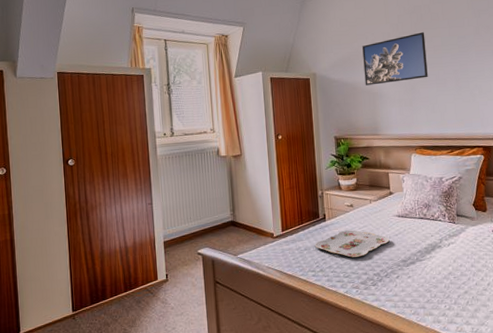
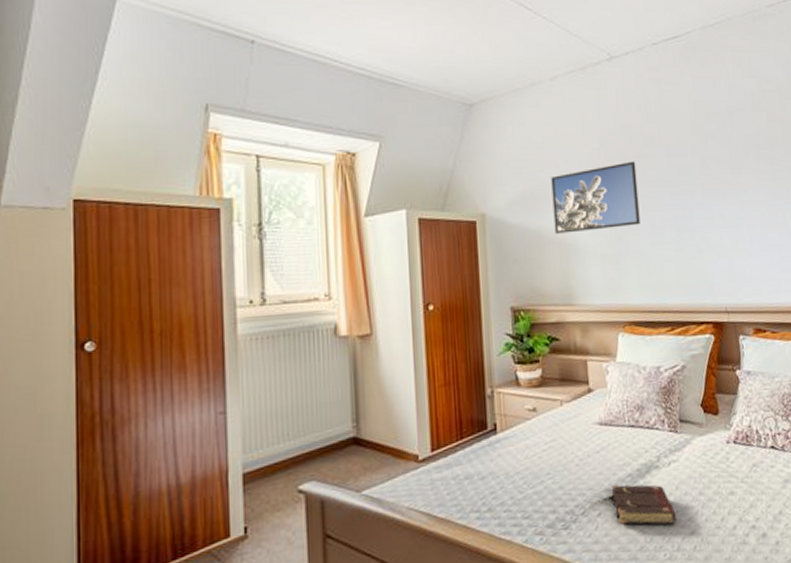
serving tray: present [315,230,390,258] -> none [480,446,588,488]
book: none [406,258,454,286] -> present [611,484,676,525]

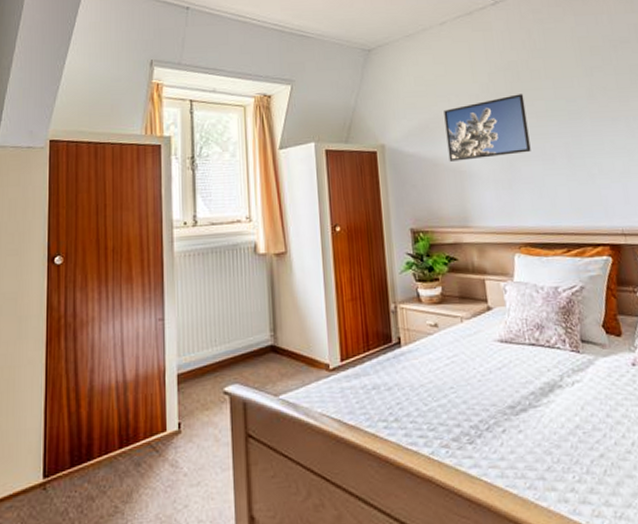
book: present [611,484,676,525] -> none [515,402,584,446]

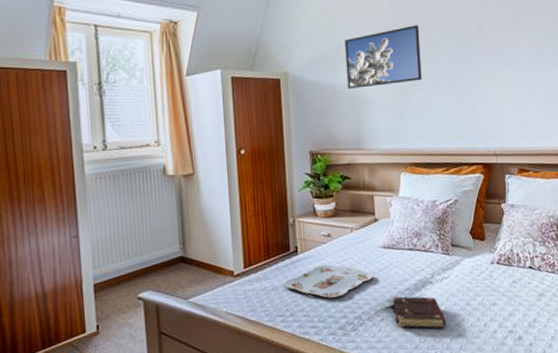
serving tray: none [386,360,490,401] -> present [284,265,373,298]
book: none [515,402,584,446] -> present [392,296,446,329]

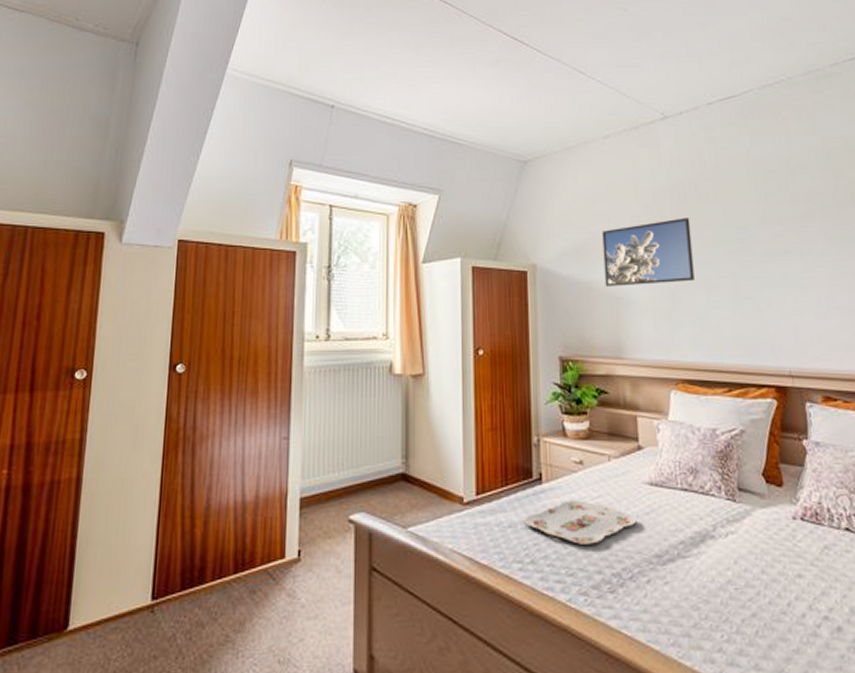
book: present [392,296,446,329] -> none [662,552,735,602]

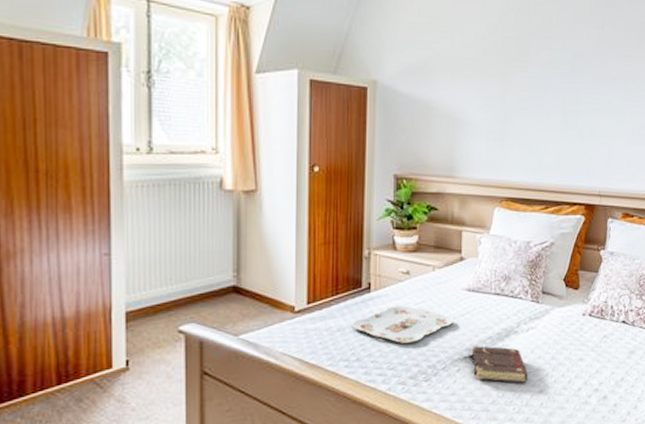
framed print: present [602,218,695,286] -> none [444,40,531,107]
book: none [662,552,735,602] -> present [471,346,528,383]

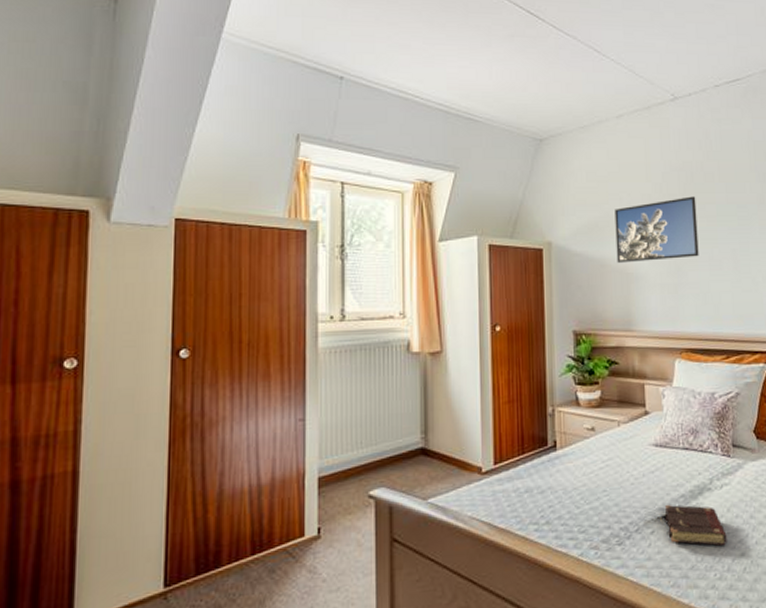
serving tray: present [352,306,453,343] -> none [540,463,643,504]
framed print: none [444,40,531,107] -> present [615,196,699,263]

